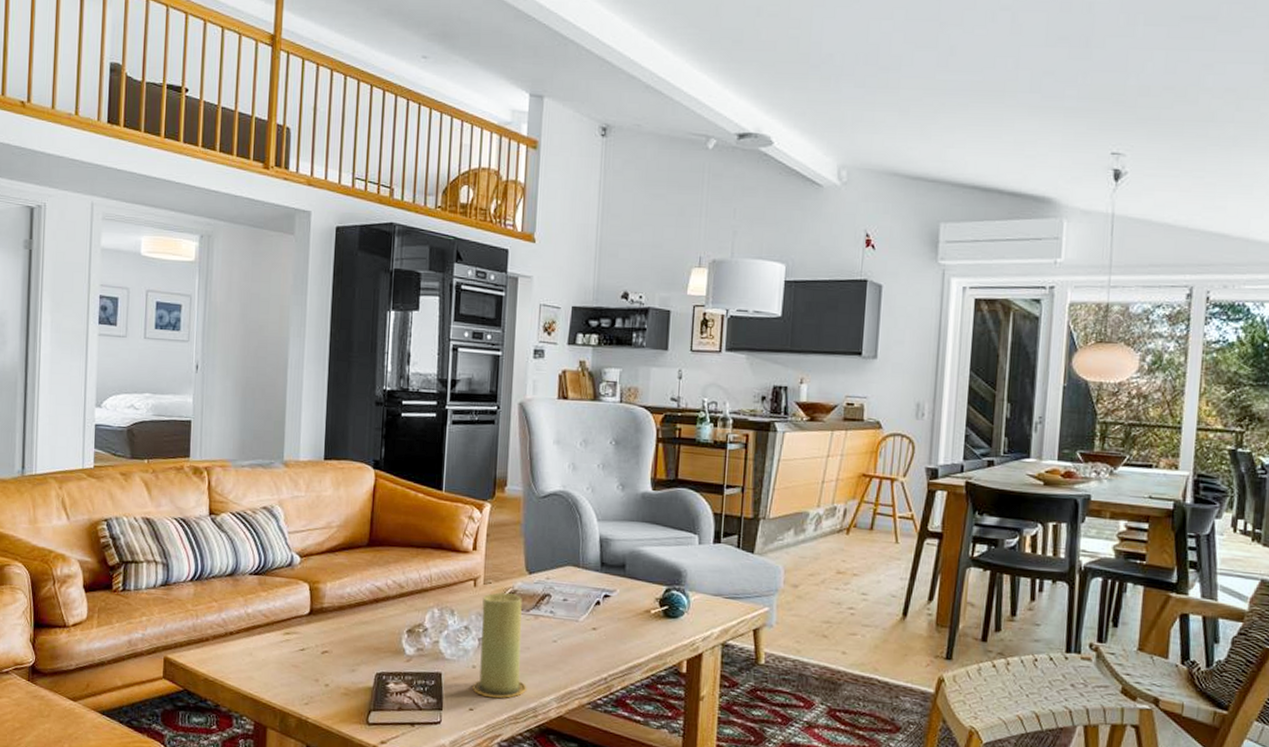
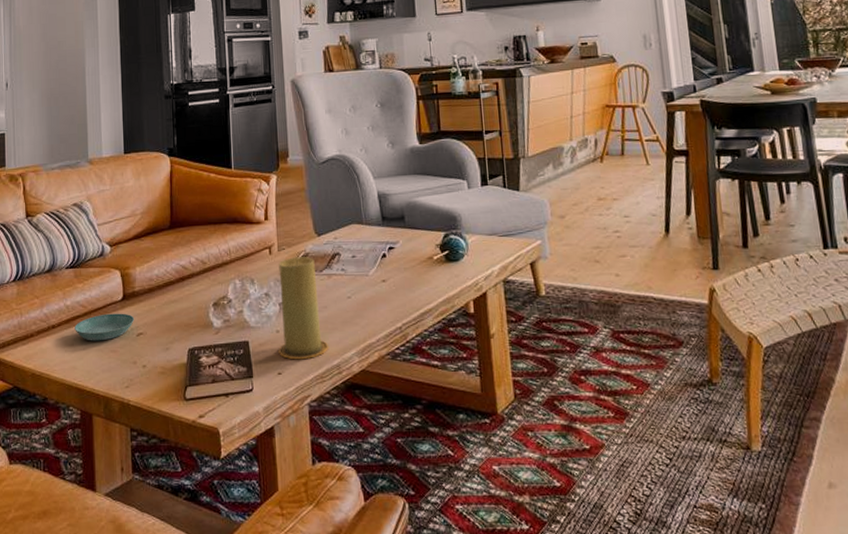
saucer: none [254,626,321,654] -> present [74,313,135,341]

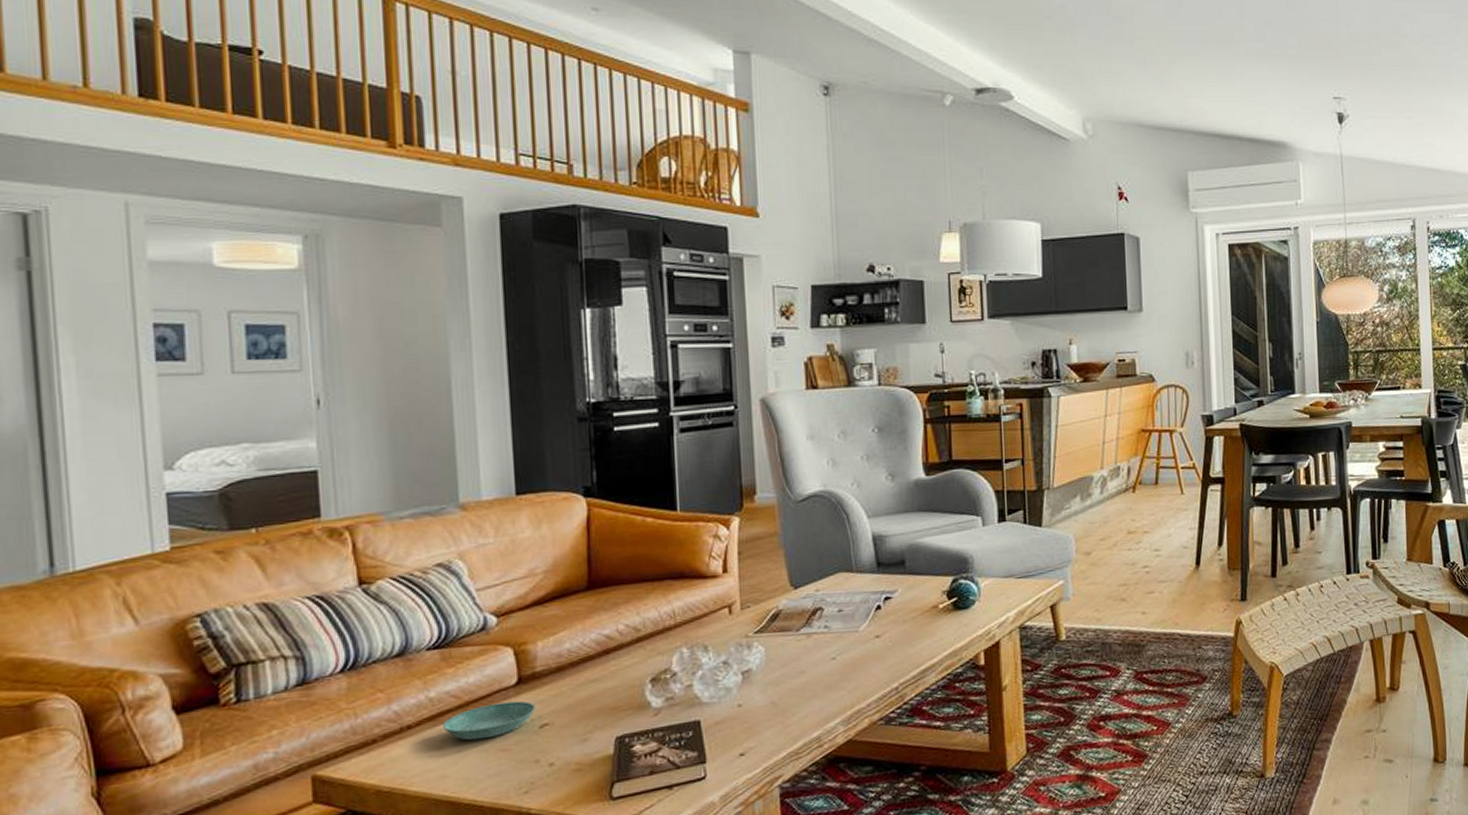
candle: present [278,257,328,360] -> none [740,614,806,737]

